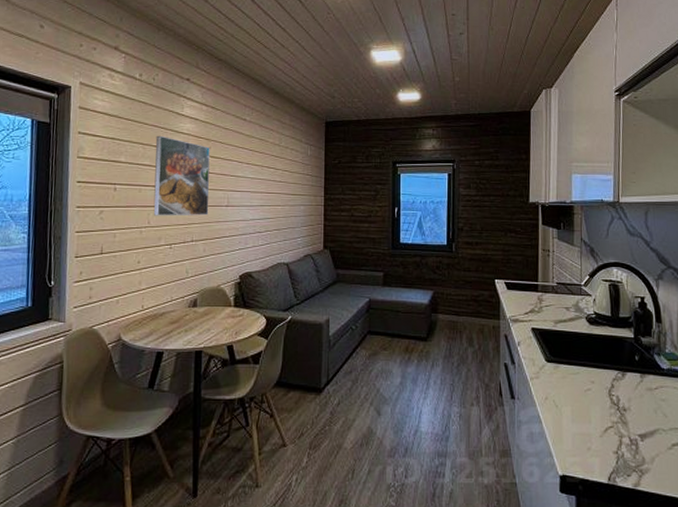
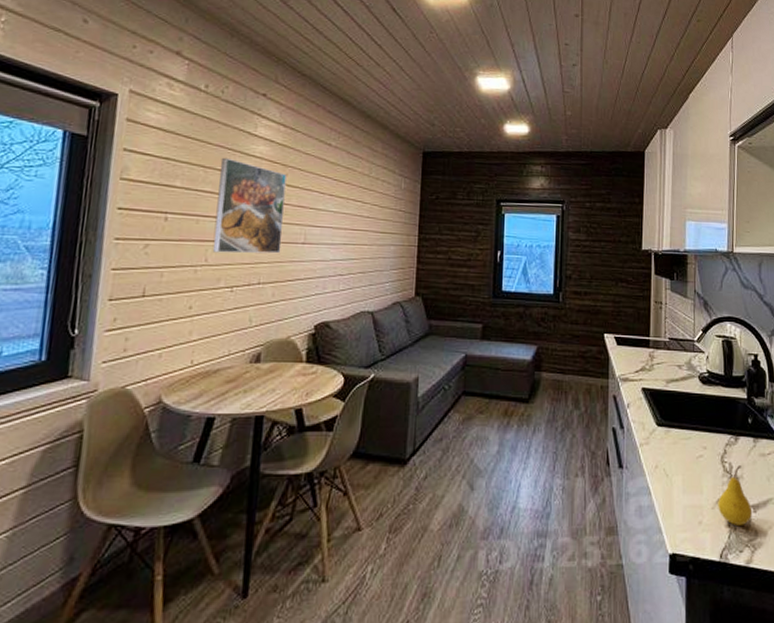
fruit: none [606,399,640,453] -> present [718,466,753,527]

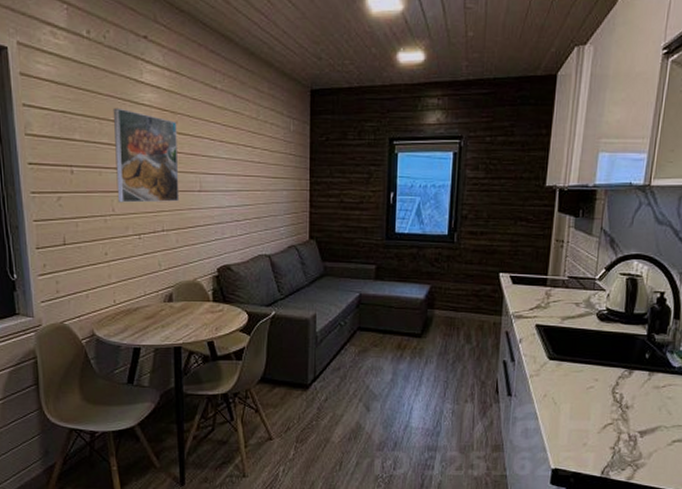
fruit: present [718,466,753,527] -> none [604,396,639,449]

